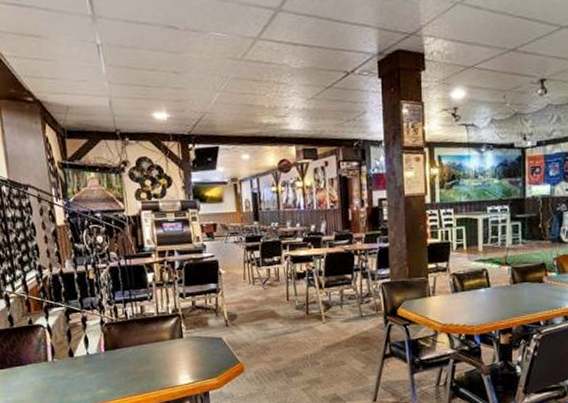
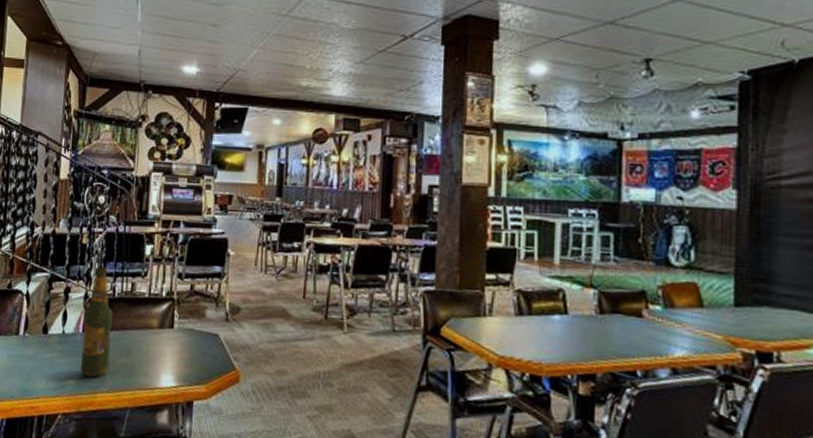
beer bottle: none [102,296,134,386] -> present [81,267,113,378]

